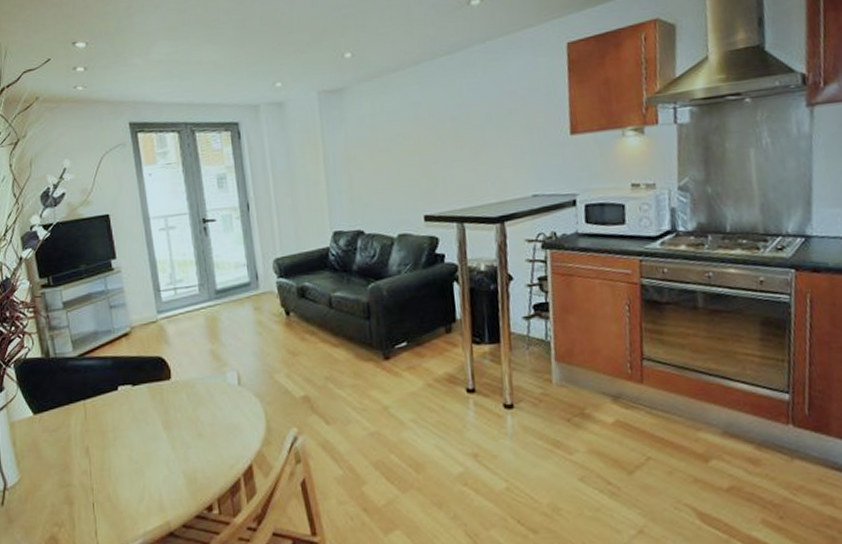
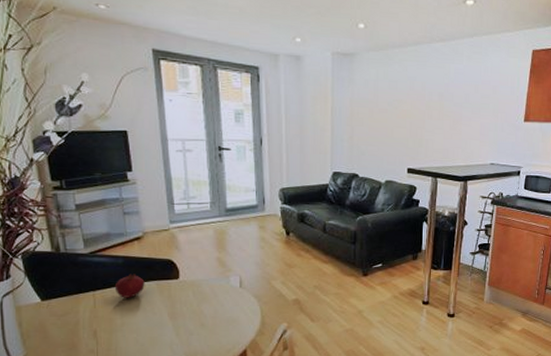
fruit: none [104,376,136,407] -> present [114,274,145,298]

